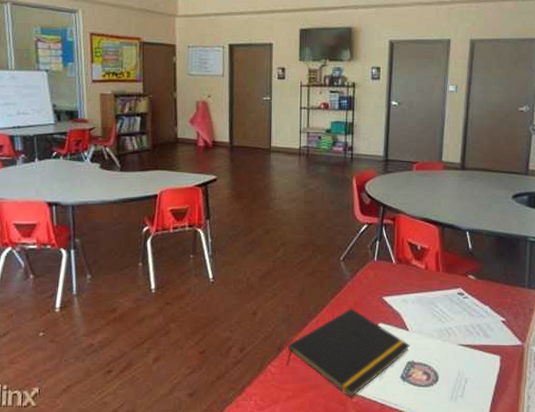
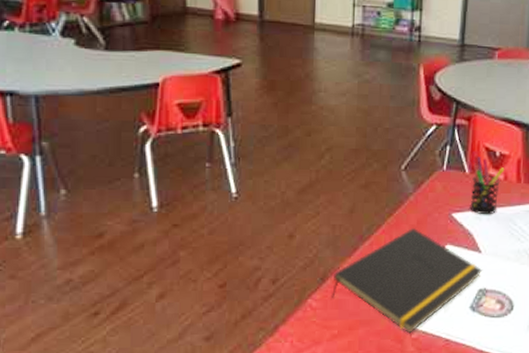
pen holder: none [397,248,425,299] -> present [469,154,505,215]

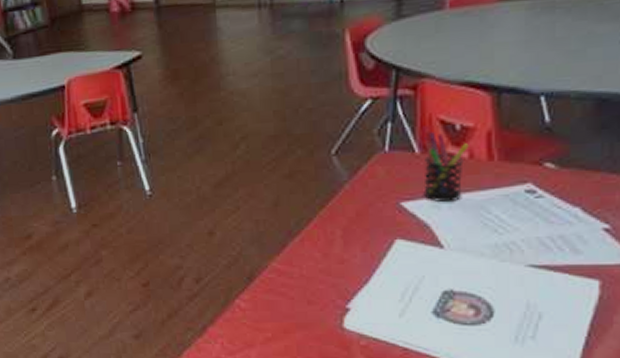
notepad: present [330,228,483,334] -> none [260,221,447,340]

